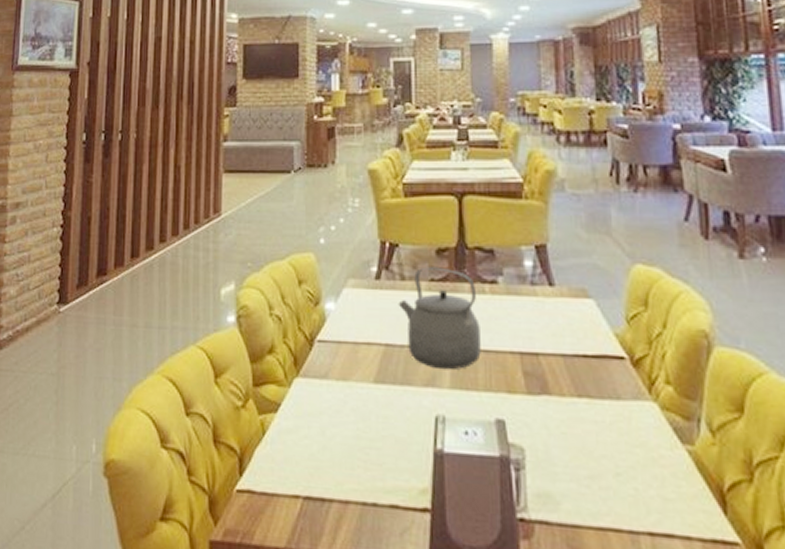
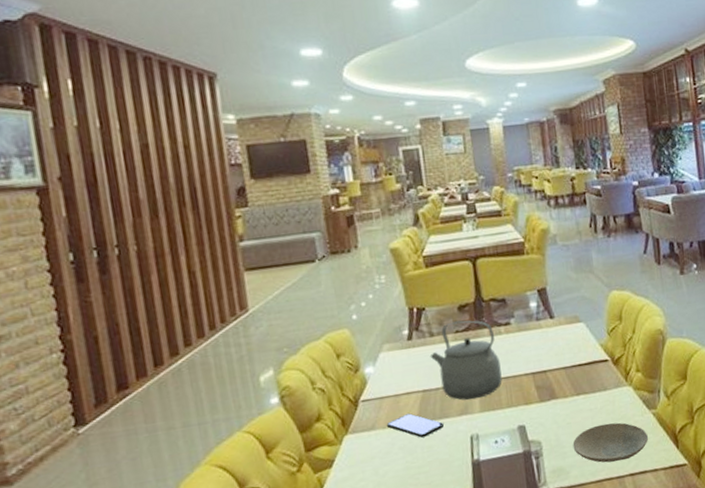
smartphone: none [340,369,405,403] -> present [386,413,444,438]
plate: none [567,446,680,510] -> present [573,422,649,463]

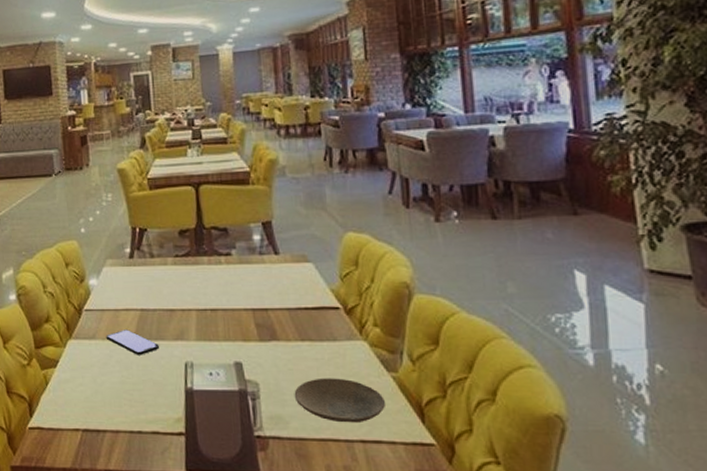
tea kettle: present [430,320,503,400] -> none [149,245,220,327]

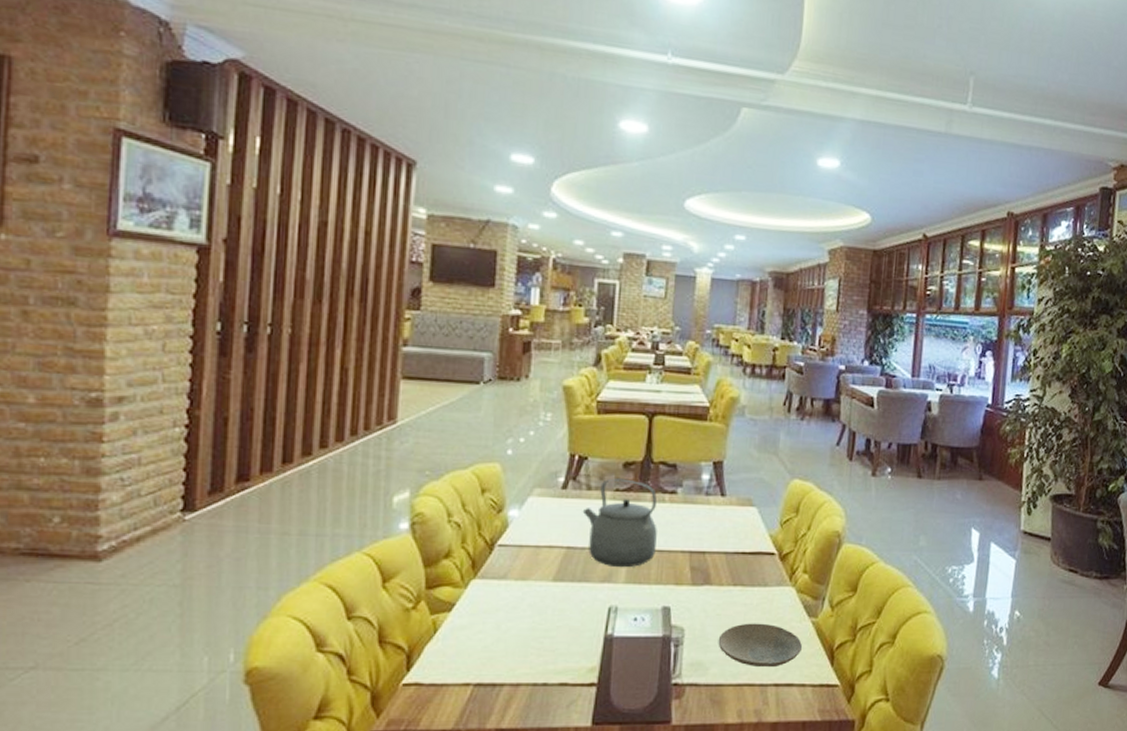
smartphone: present [105,330,159,355] -> none [519,569,582,598]
tea kettle: none [149,245,220,327] -> present [582,478,657,568]

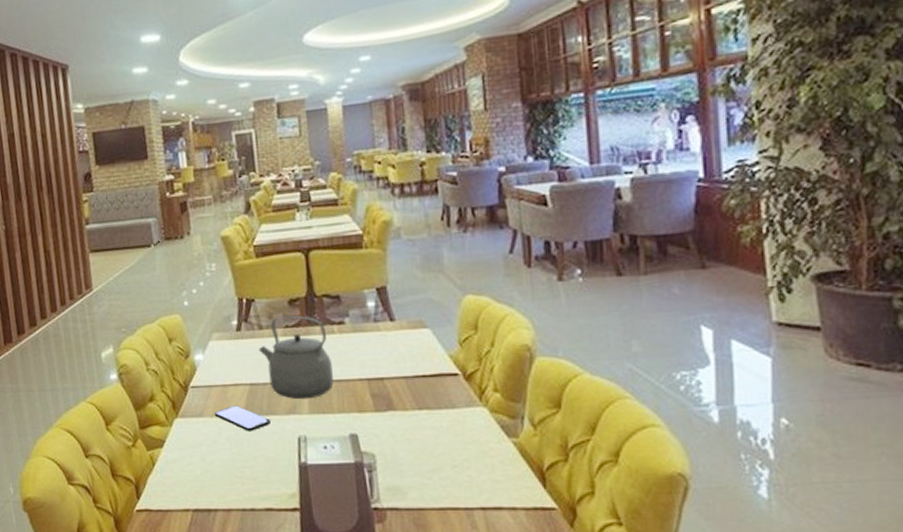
smartphone: none [519,569,582,598] -> present [214,405,270,431]
plate: present [718,623,803,668] -> none [412,446,507,491]

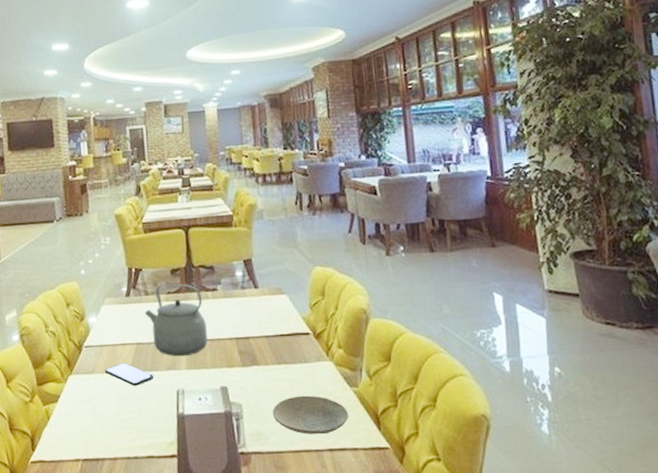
plate: none [412,446,507,491] -> present [272,395,349,435]

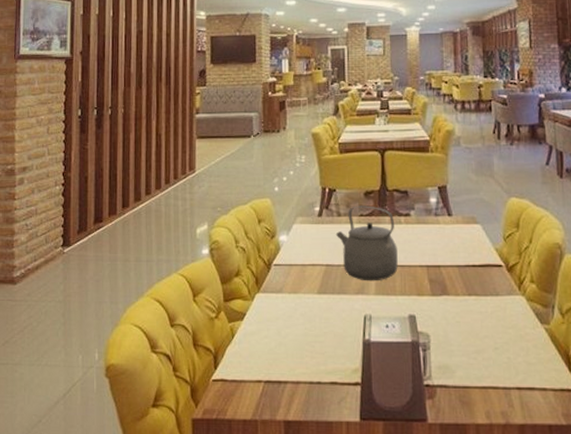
smartphone: present [104,363,153,386] -> none [292,284,341,308]
plate: present [272,395,349,435] -> none [460,329,539,372]

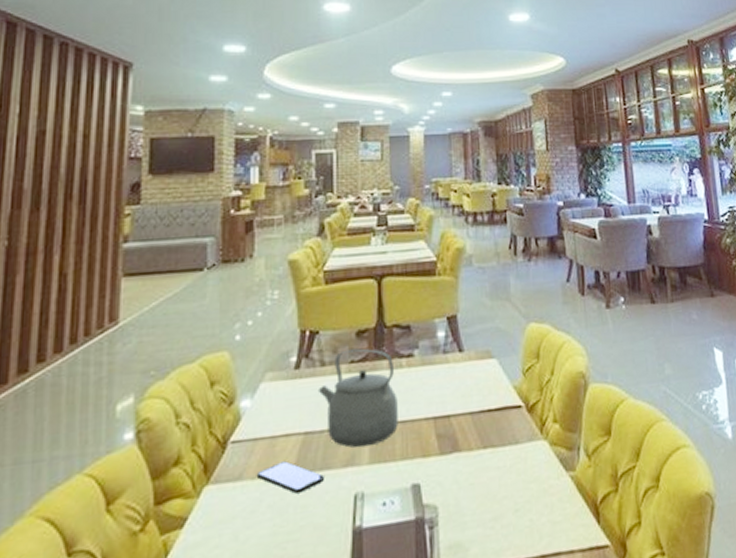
smartphone: none [292,284,341,308] -> present [256,461,324,494]

